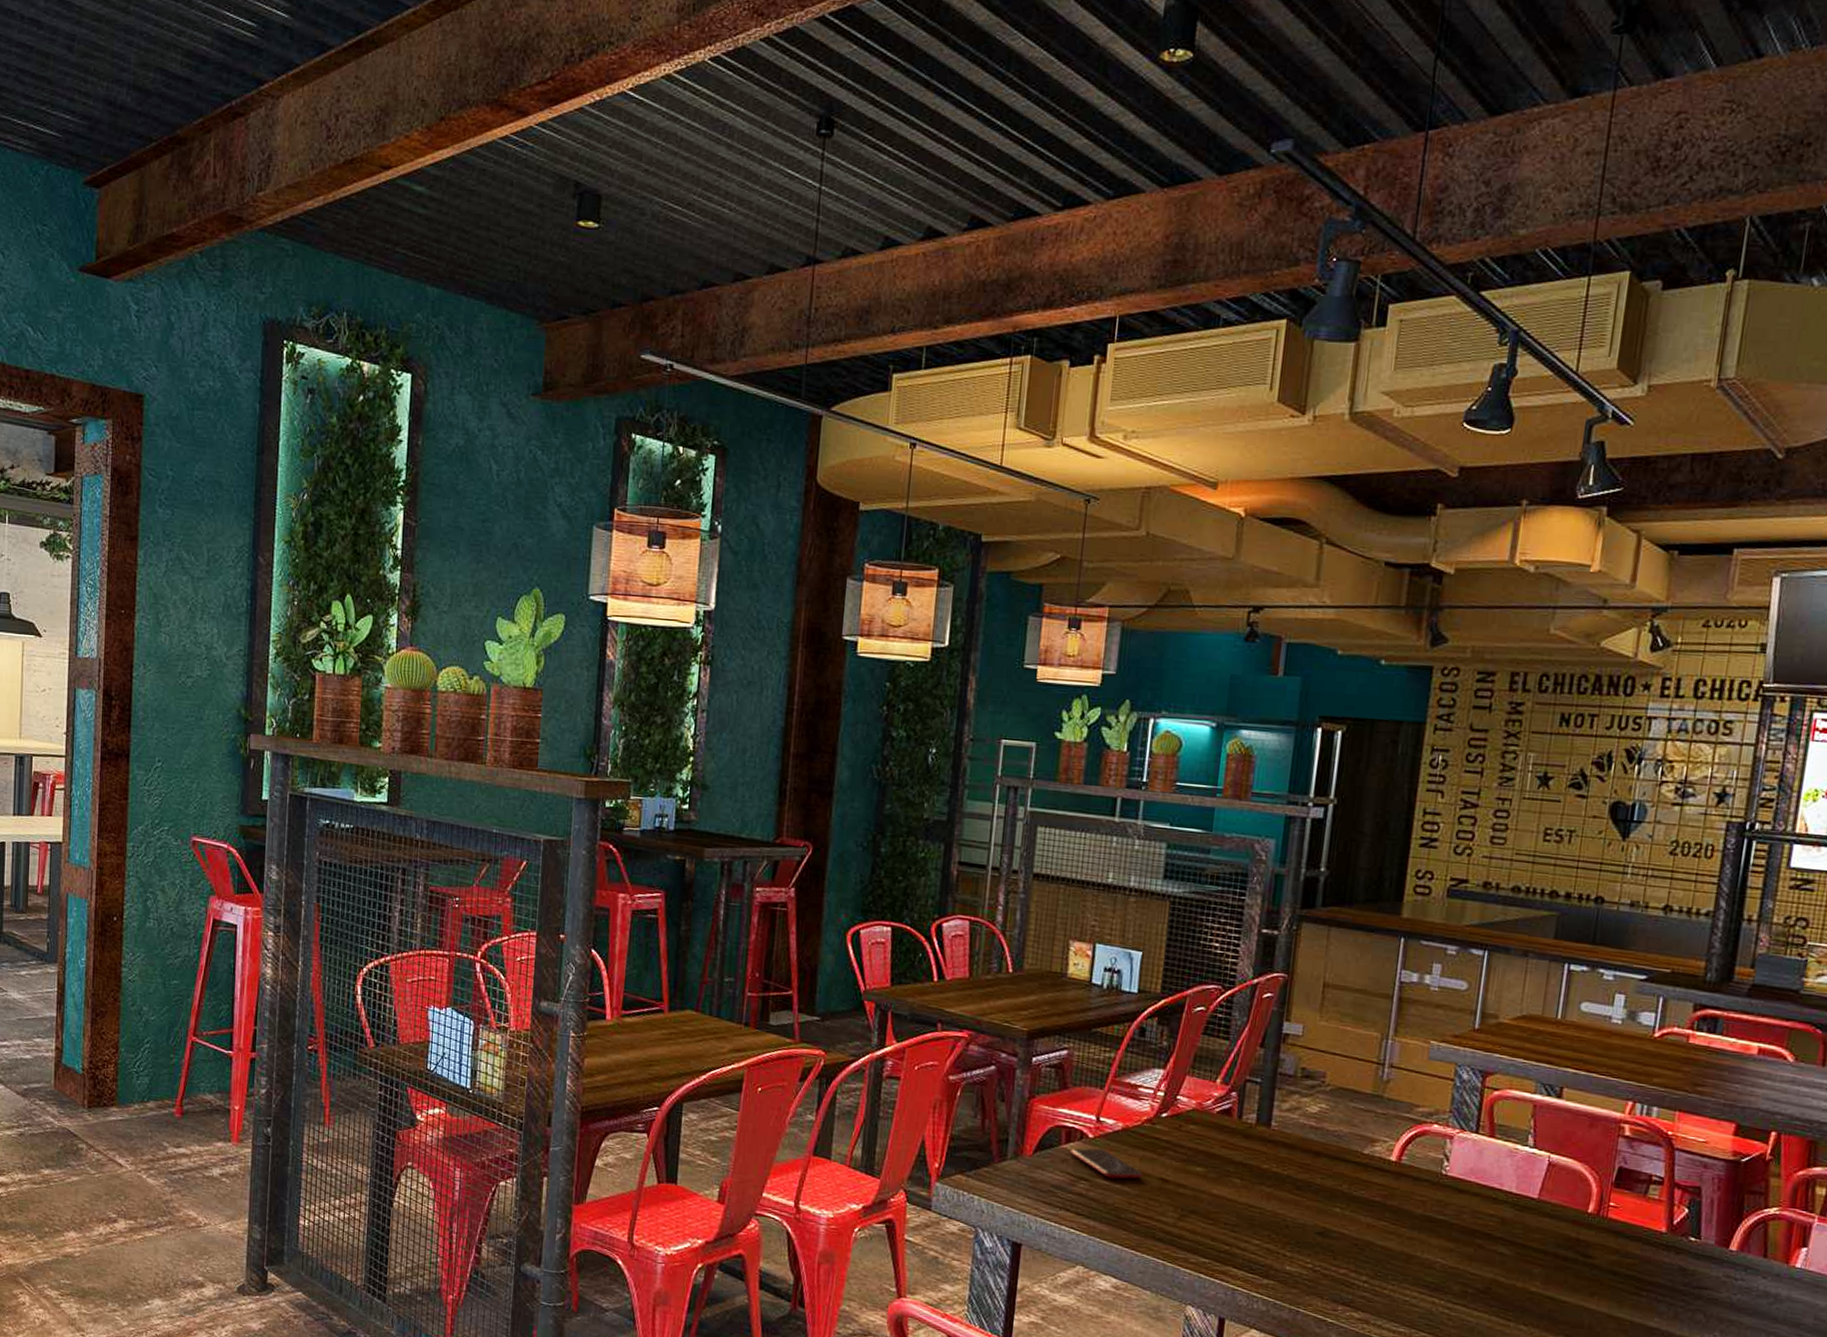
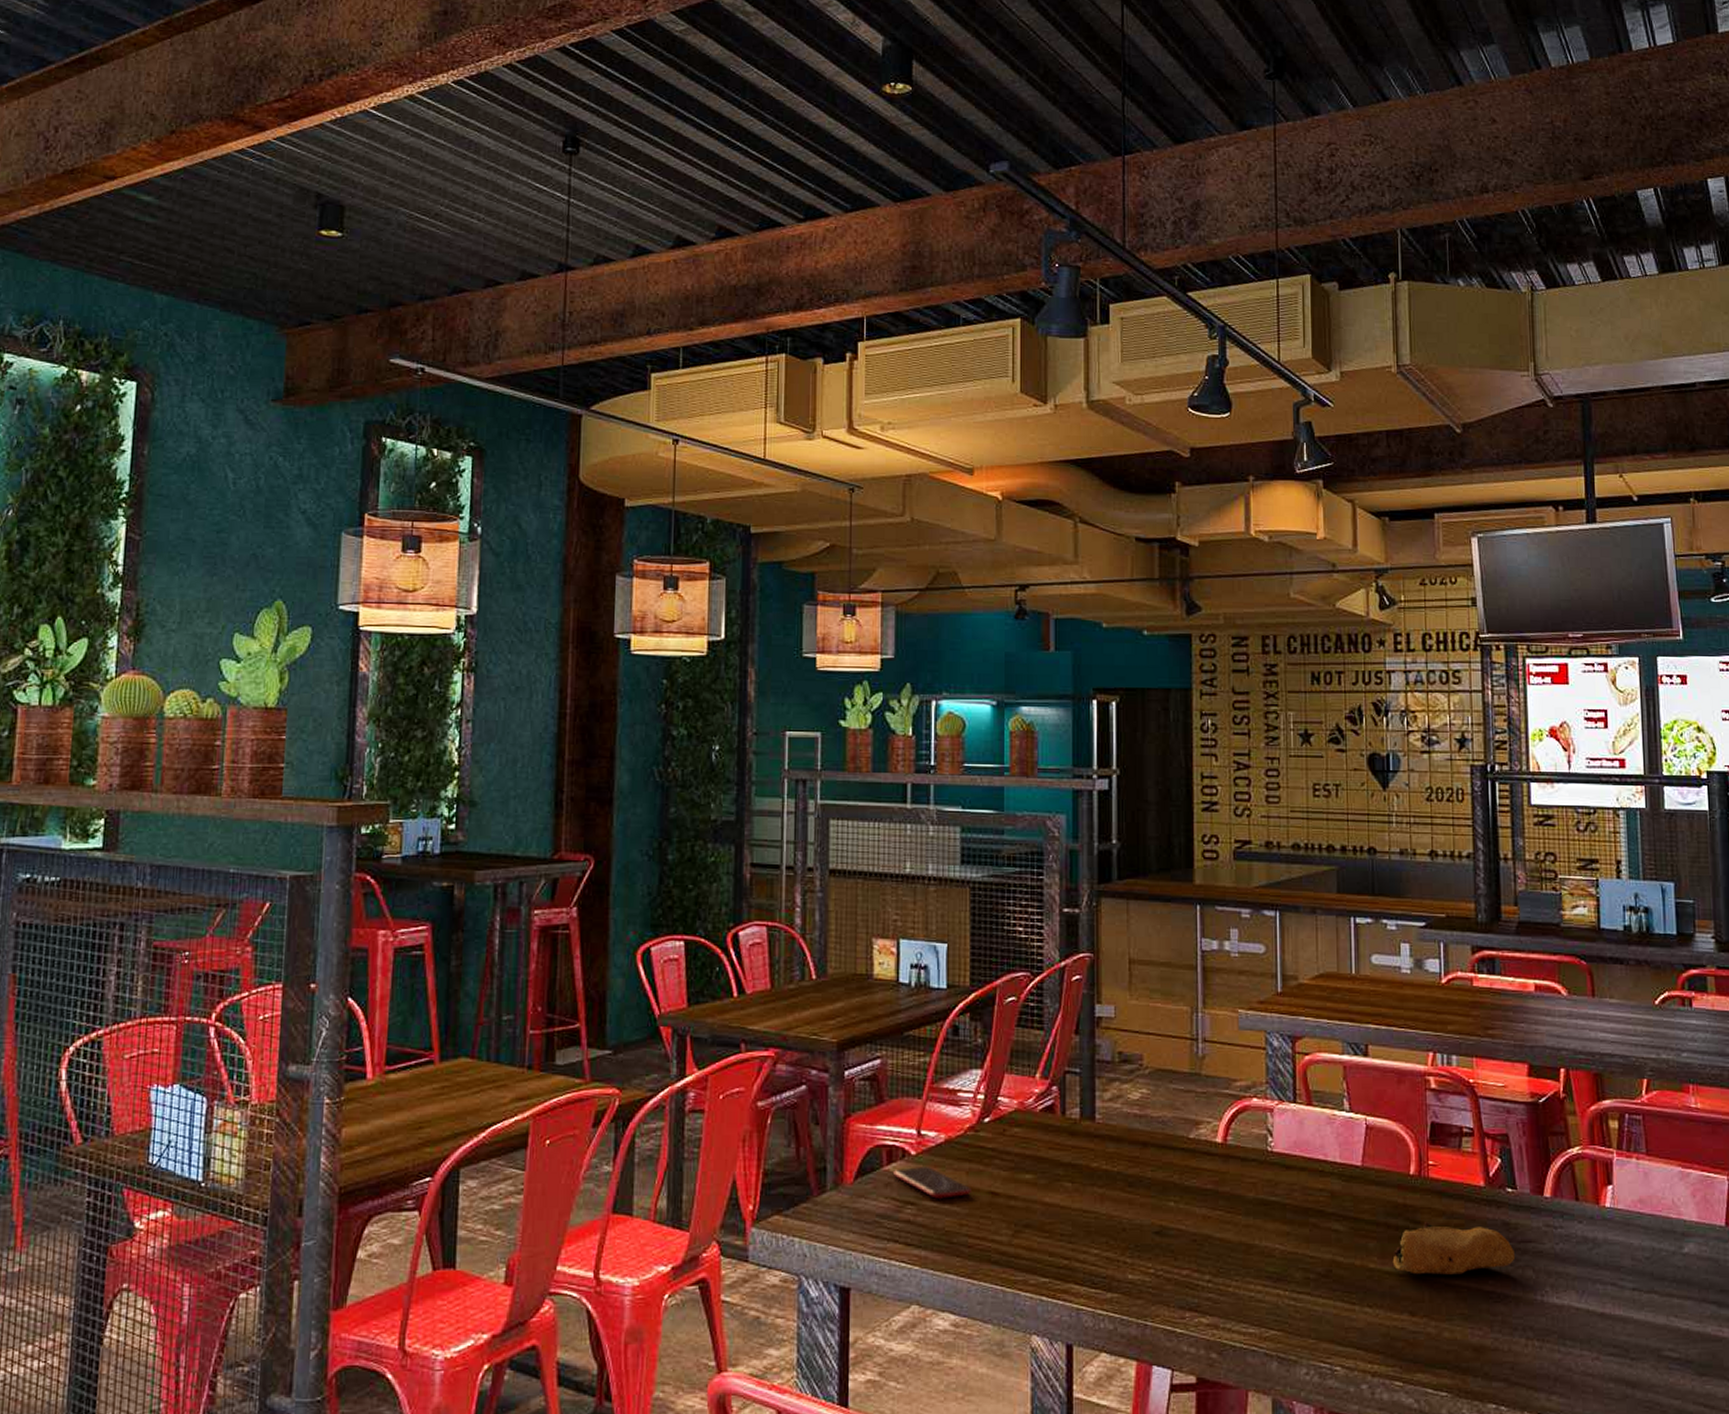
taco: none [1555,1256,1688,1309] -> present [1392,1221,1516,1275]

